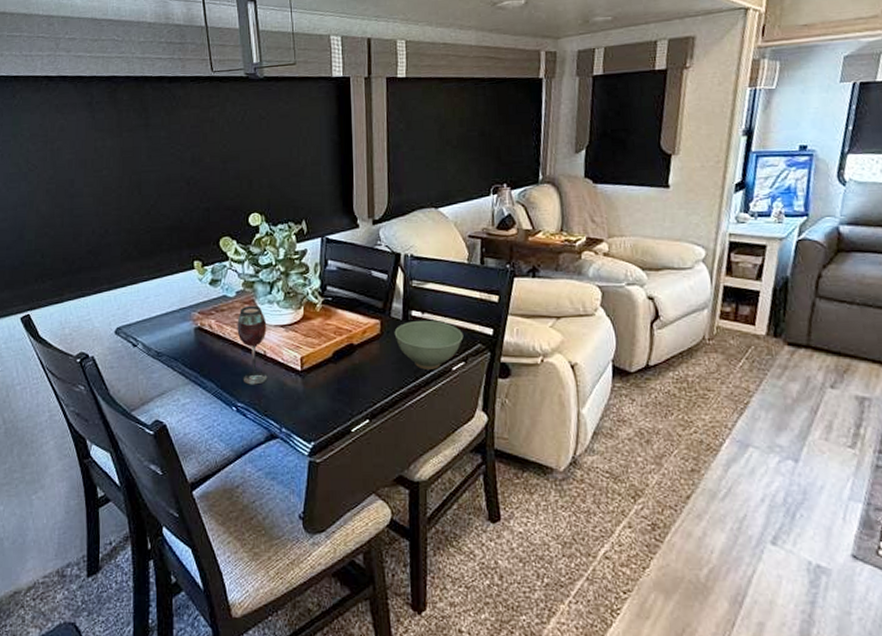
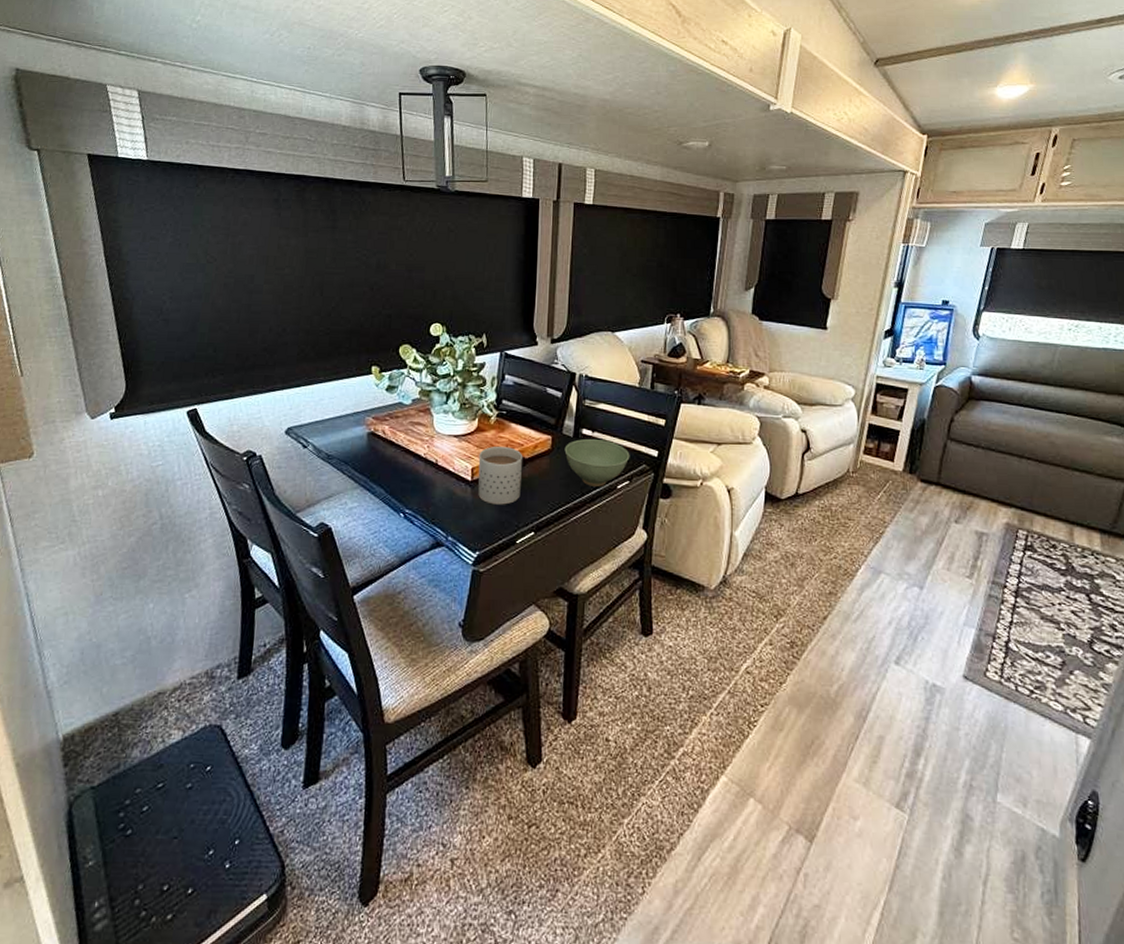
wineglass: present [237,305,268,385] -> none [410,414,441,493]
mug: none [307,333,353,394] -> present [478,446,523,505]

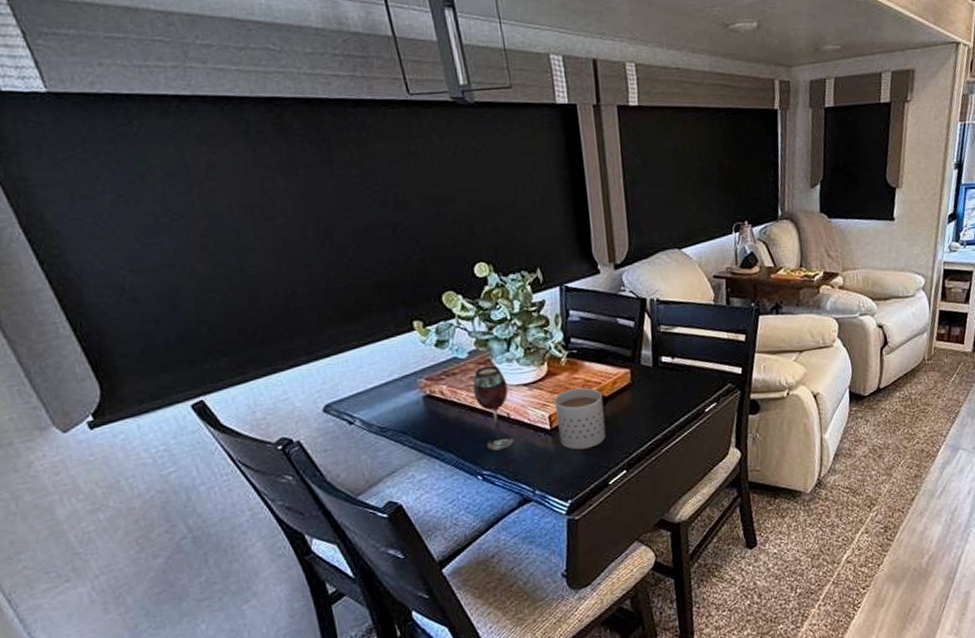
wineglass: none [410,414,441,493] -> present [473,365,514,451]
bowl: present [564,438,630,487] -> none [645,364,714,415]

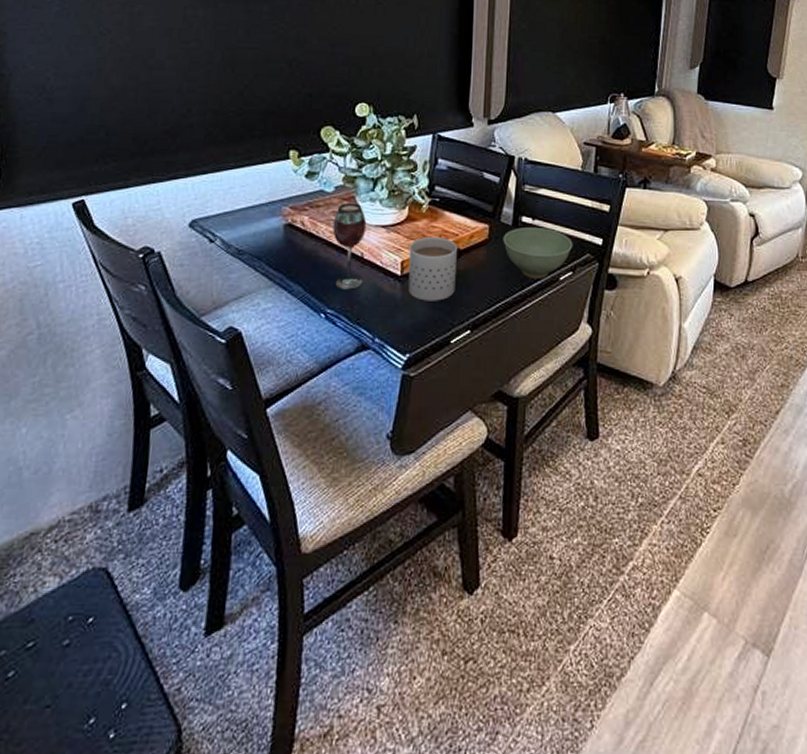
bowl: none [645,364,714,415] -> present [503,226,573,279]

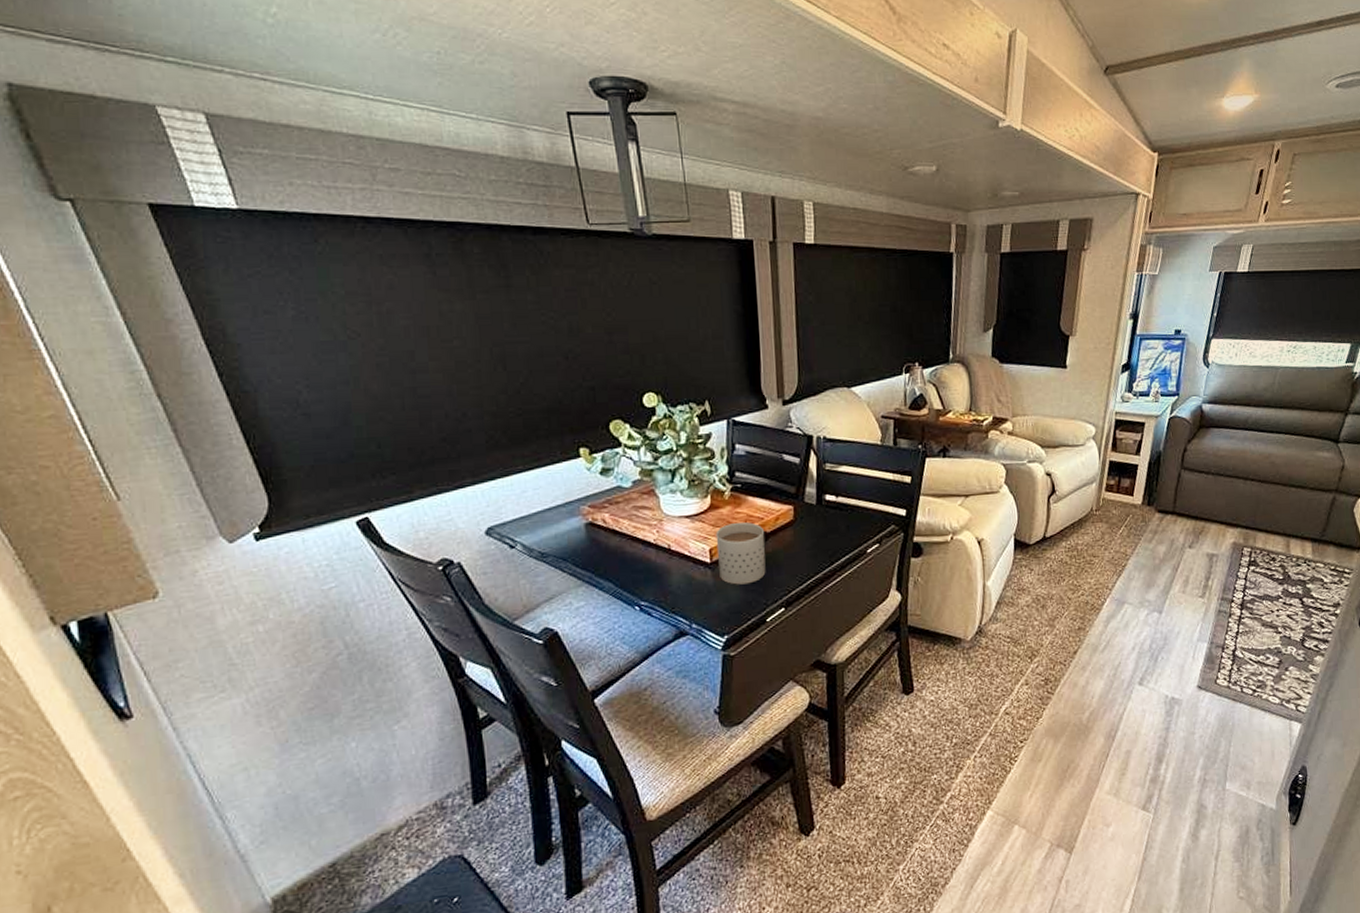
wineglass: present [332,202,367,290] -> none [635,495,674,582]
bowl: present [503,226,573,279] -> none [808,503,878,554]

